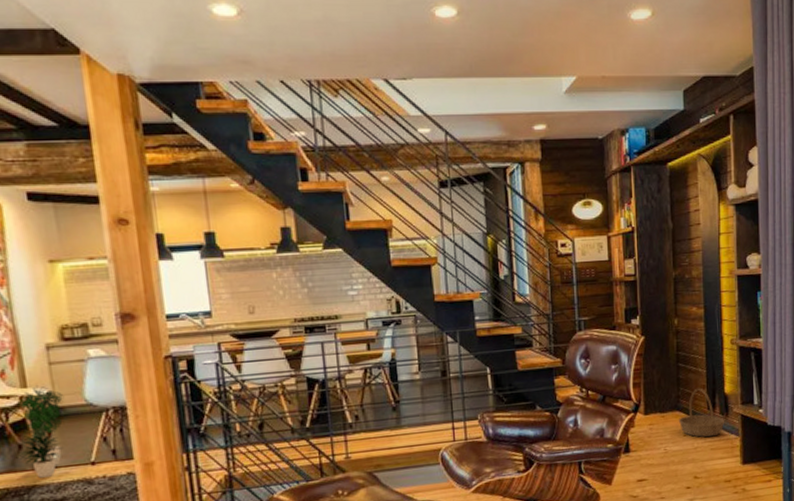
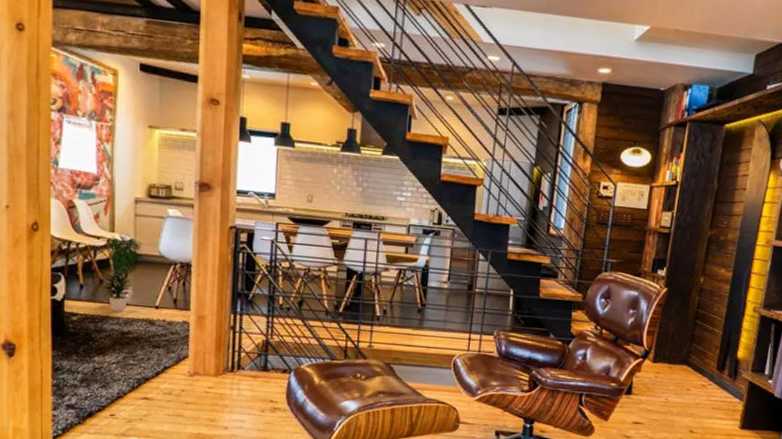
basket: present [678,388,725,437] -> none [684,347,732,397]

